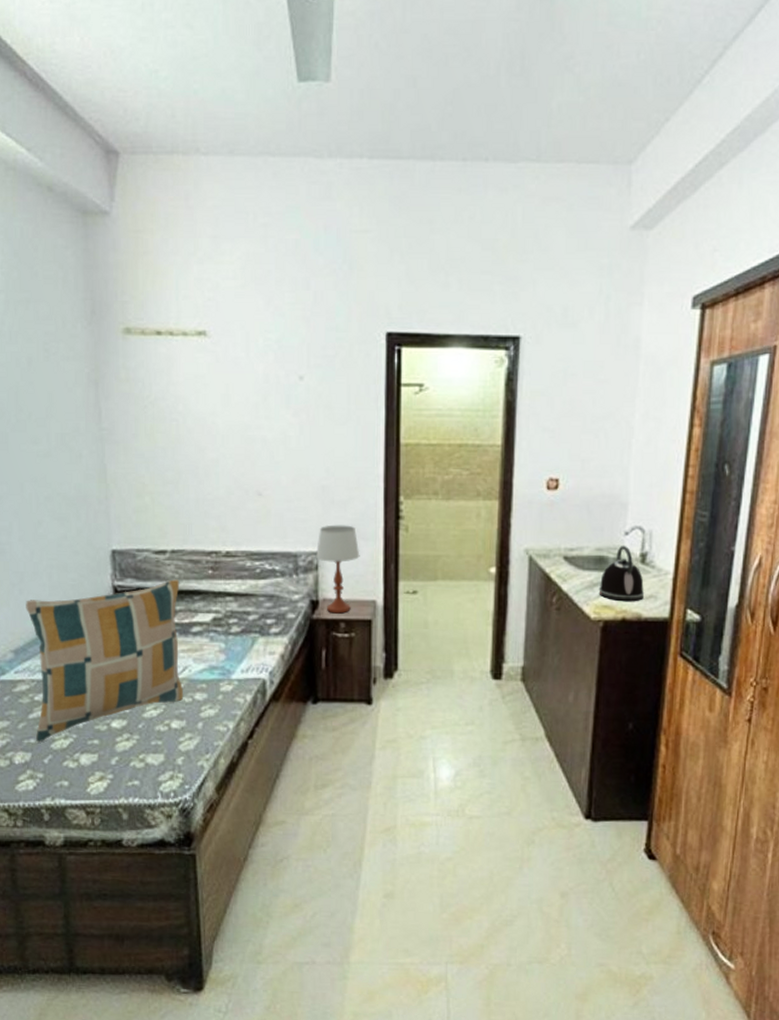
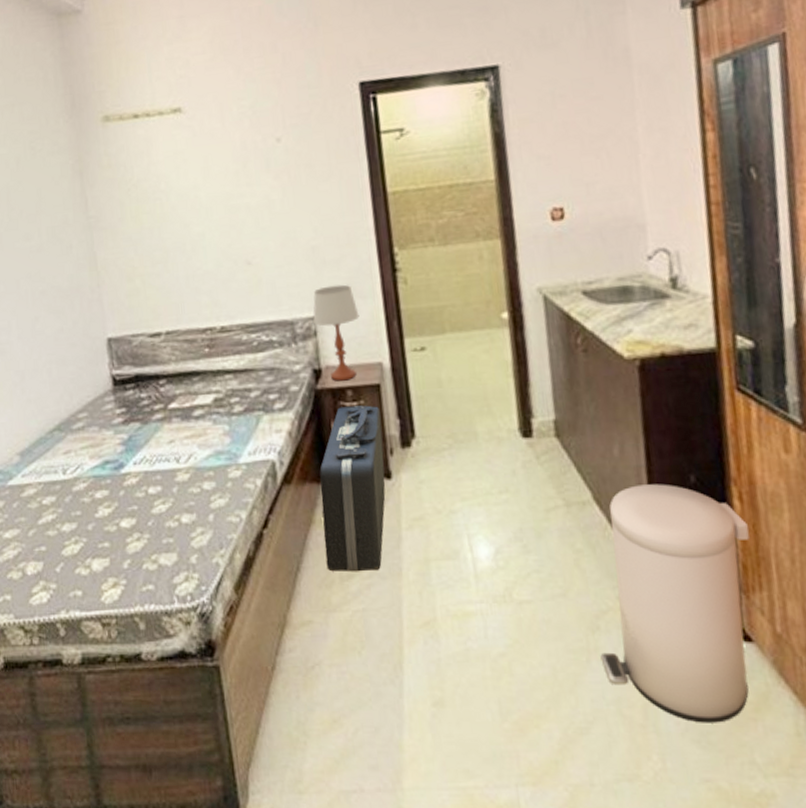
pillow: present [26,579,184,742] -> none [28,361,192,549]
suitcase: none [304,637,369,783] -> present [319,405,386,572]
pedal bin: none [531,727,668,921] -> present [600,484,750,723]
kettle: present [598,545,645,602] -> none [628,270,683,335]

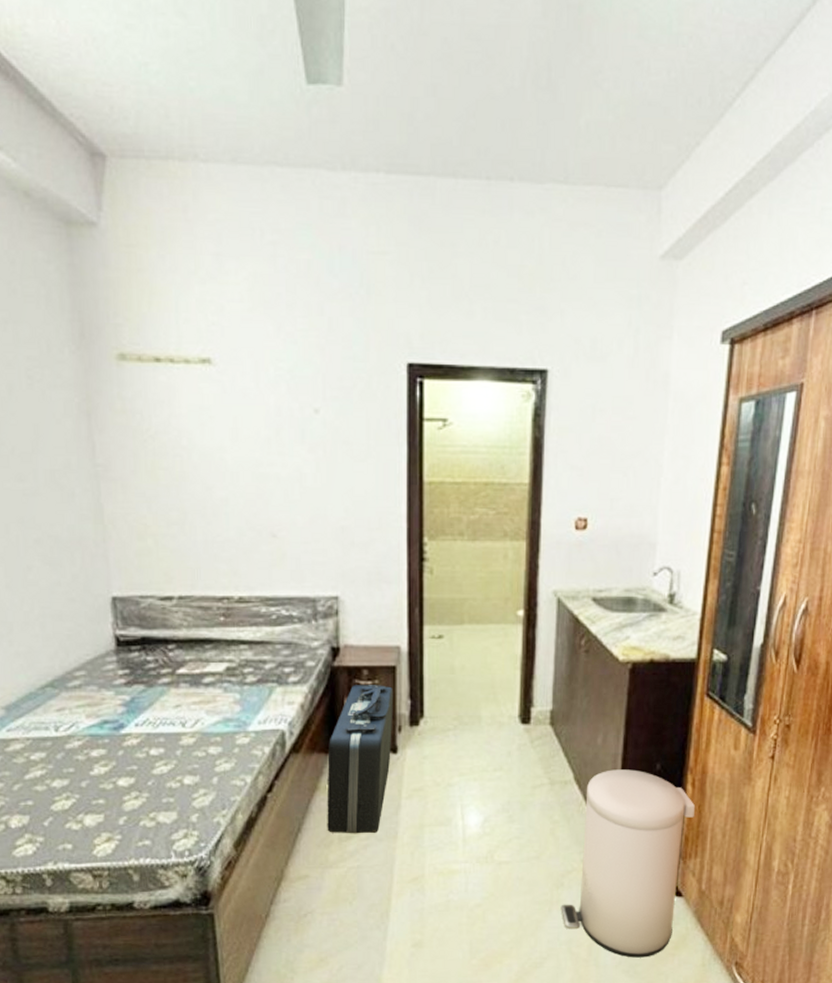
table lamp: present [313,284,360,381] -> none [336,567,383,660]

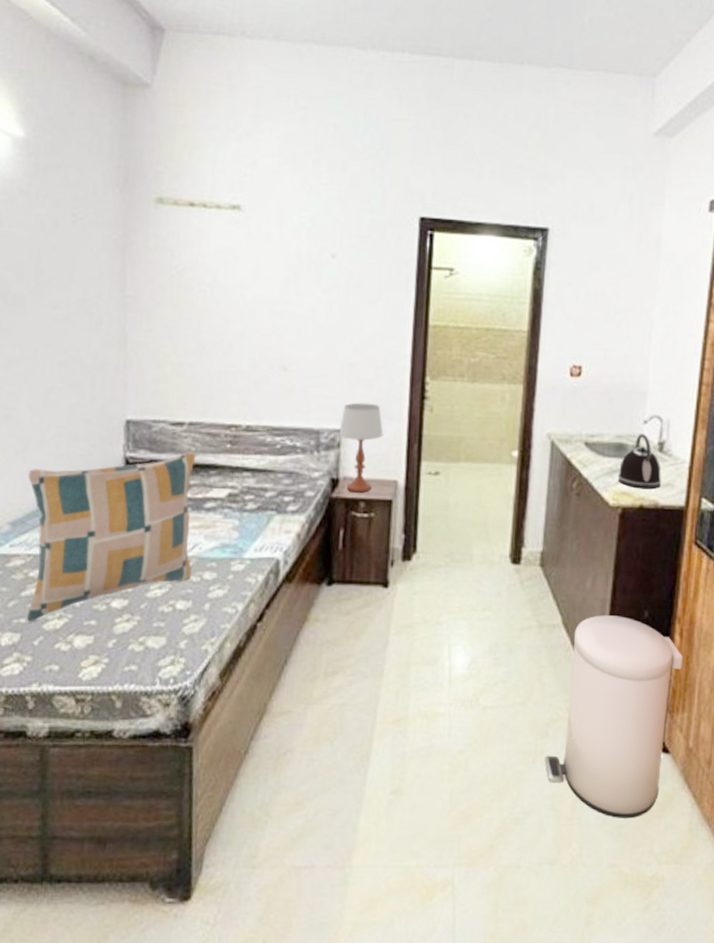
pillow: none [16,627,197,803] -> present [27,452,196,622]
suitcase: present [327,685,394,834] -> none [313,517,389,670]
table lamp: none [336,567,383,660] -> present [339,402,384,493]
kettle: none [627,585,673,643] -> present [617,433,662,490]

